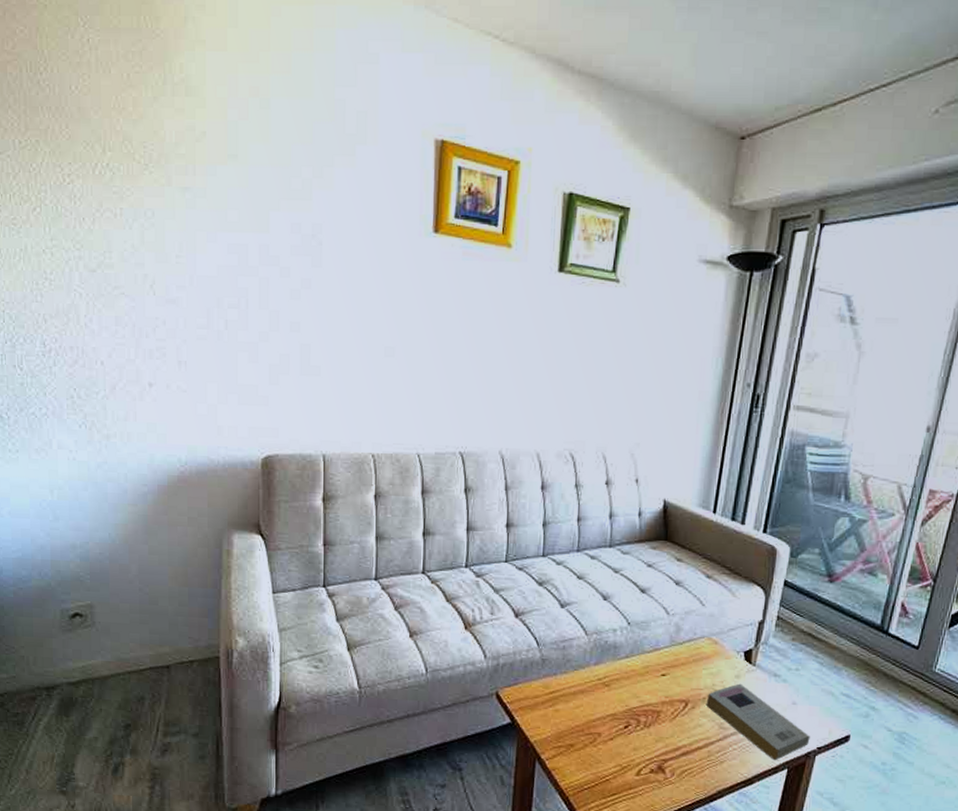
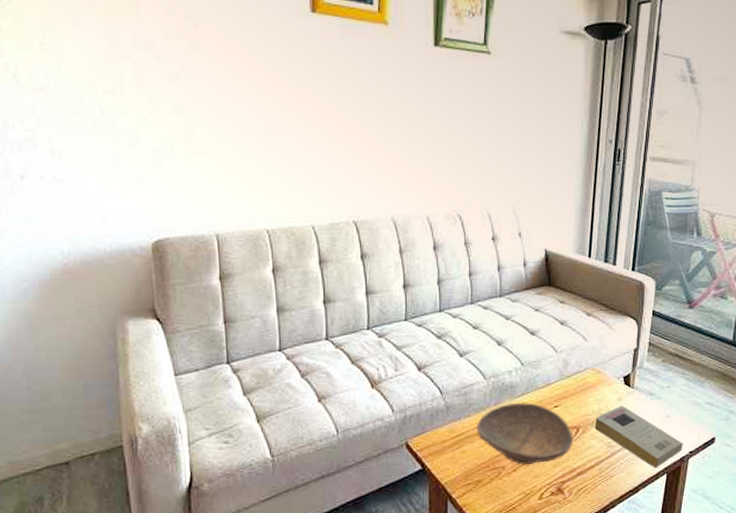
decorative bowl: none [572,664,681,735] -> present [476,402,574,465]

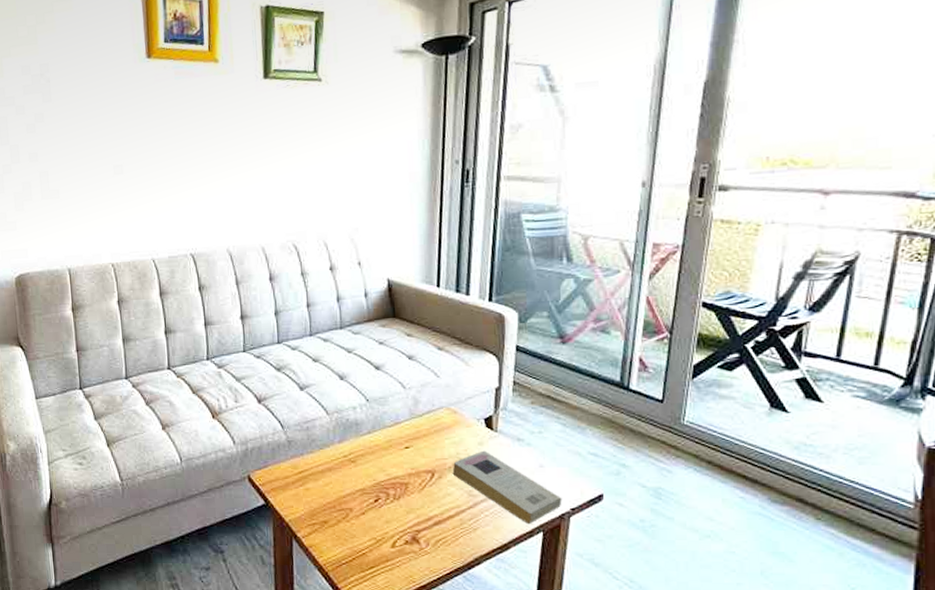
decorative bowl: present [476,402,574,465] -> none [320,441,429,508]

